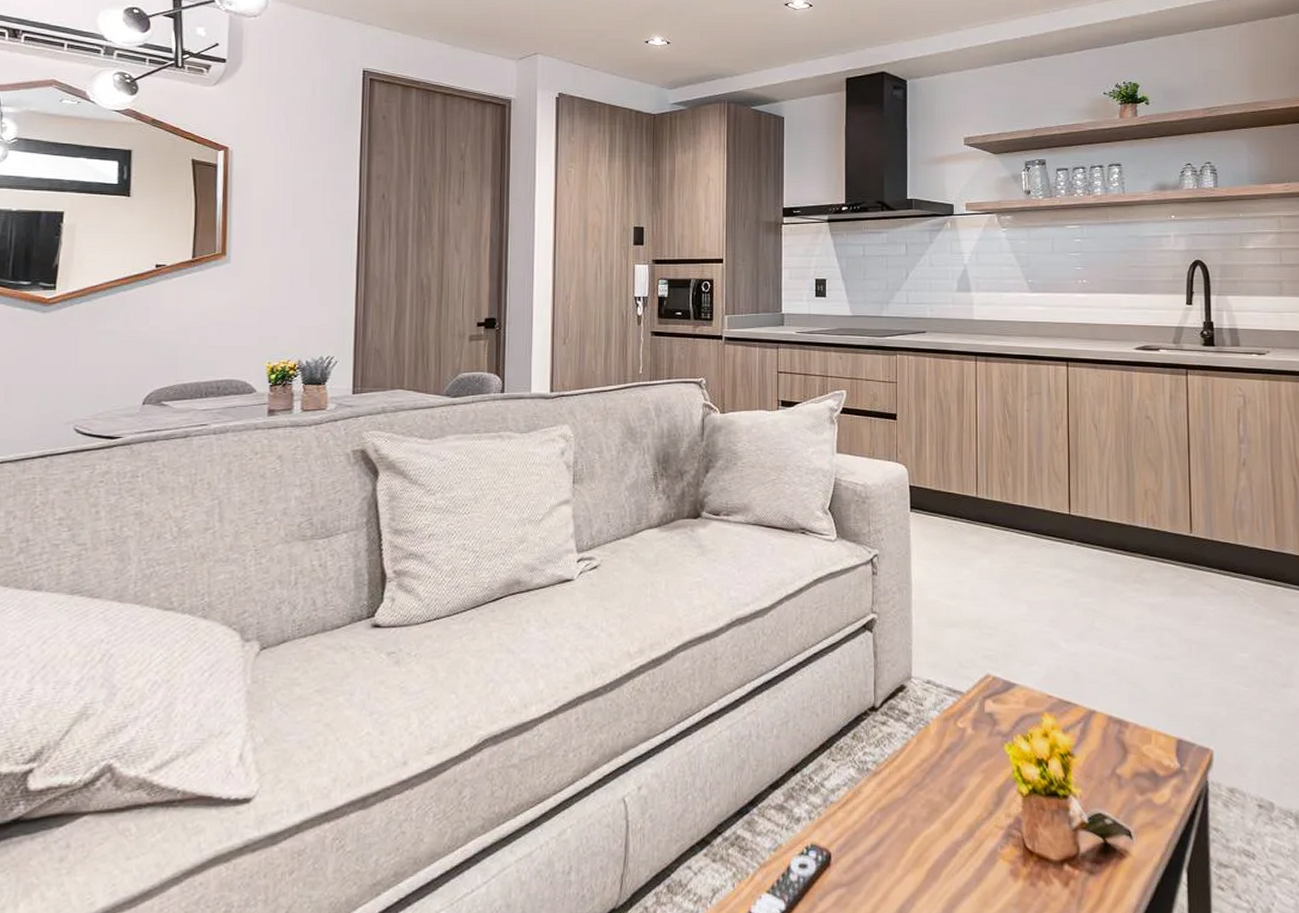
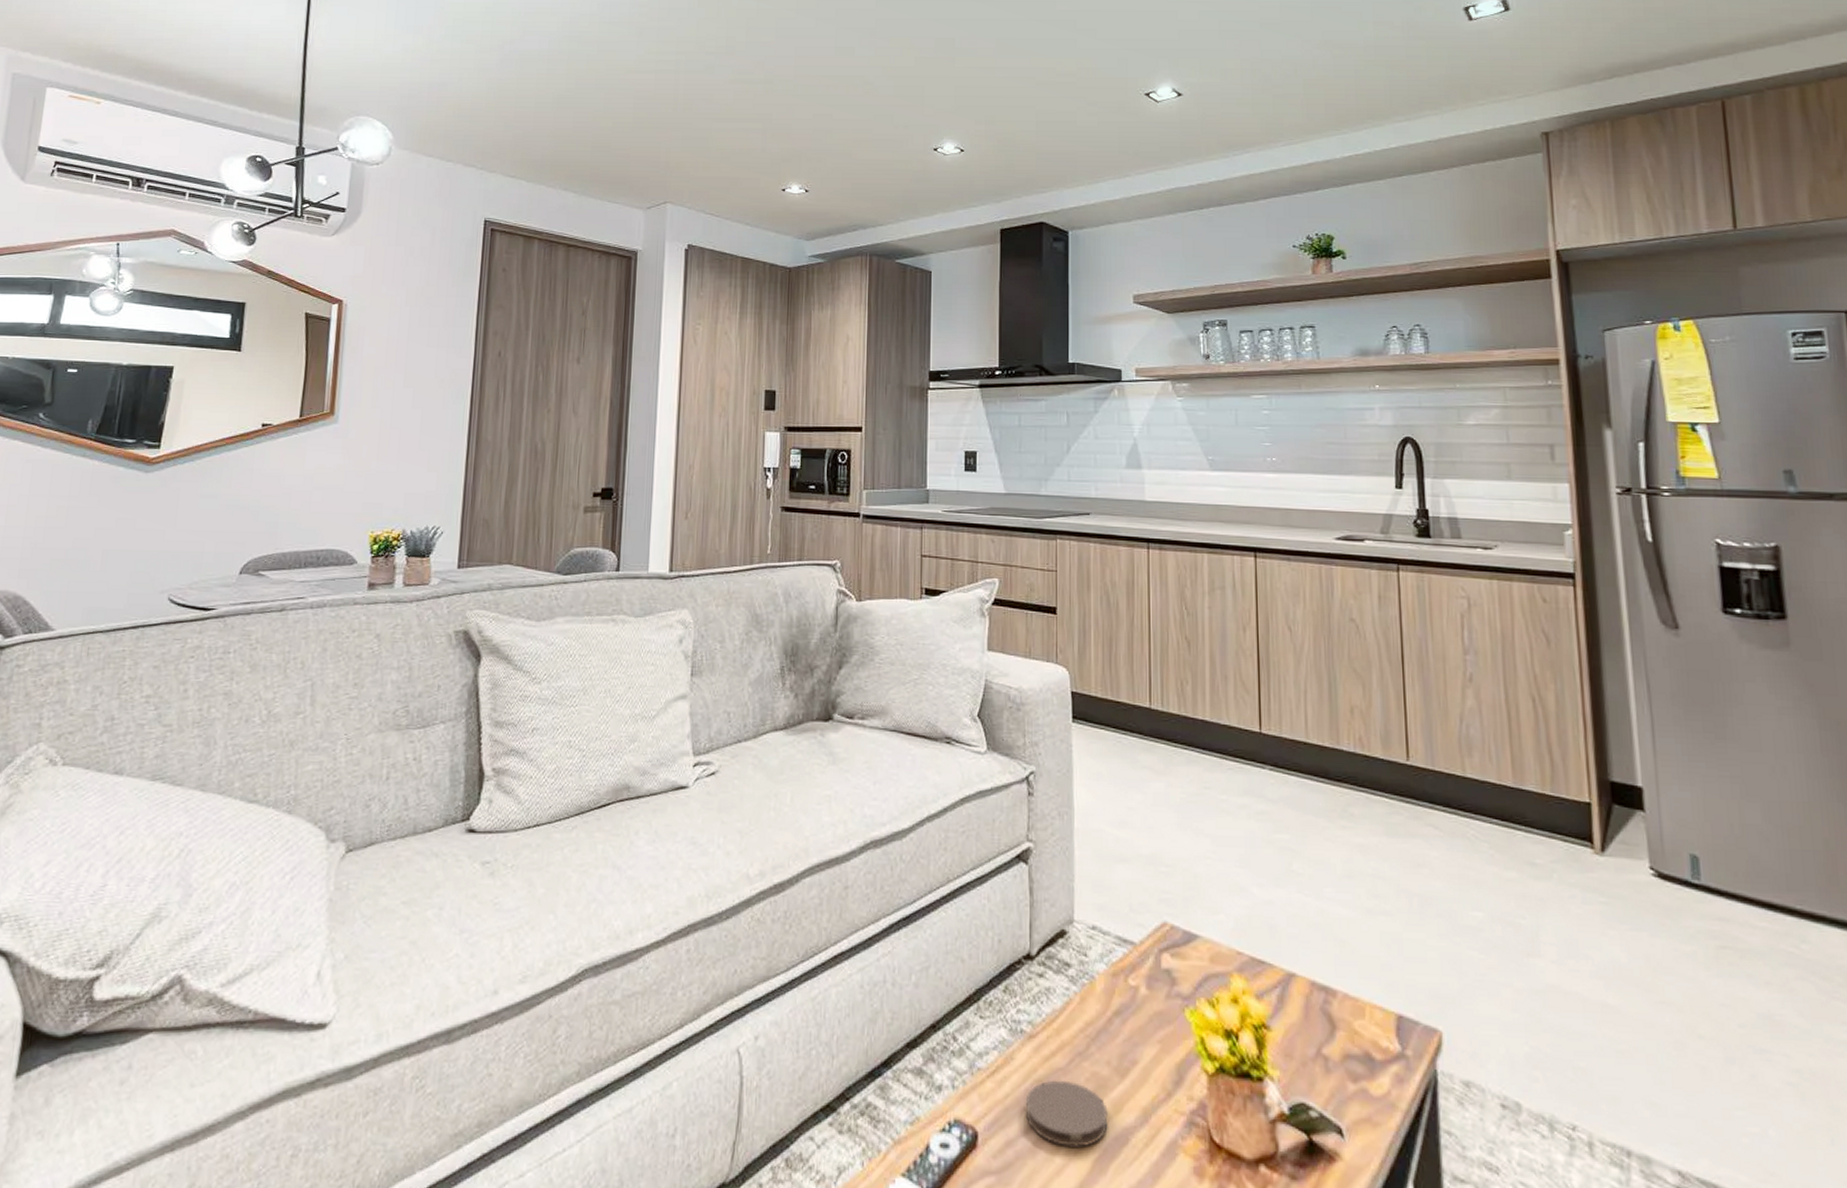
coaster: none [871,807,940,861] -> present [1025,1080,1108,1148]

